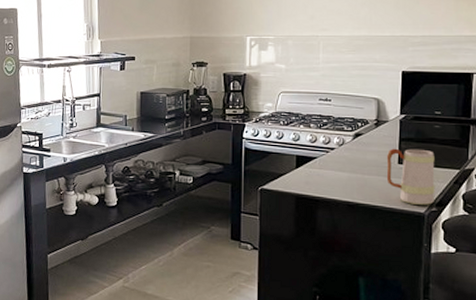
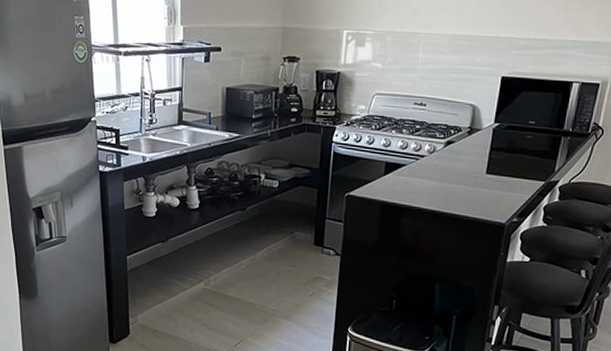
mug: present [386,148,435,205] -> none [473,158,523,216]

